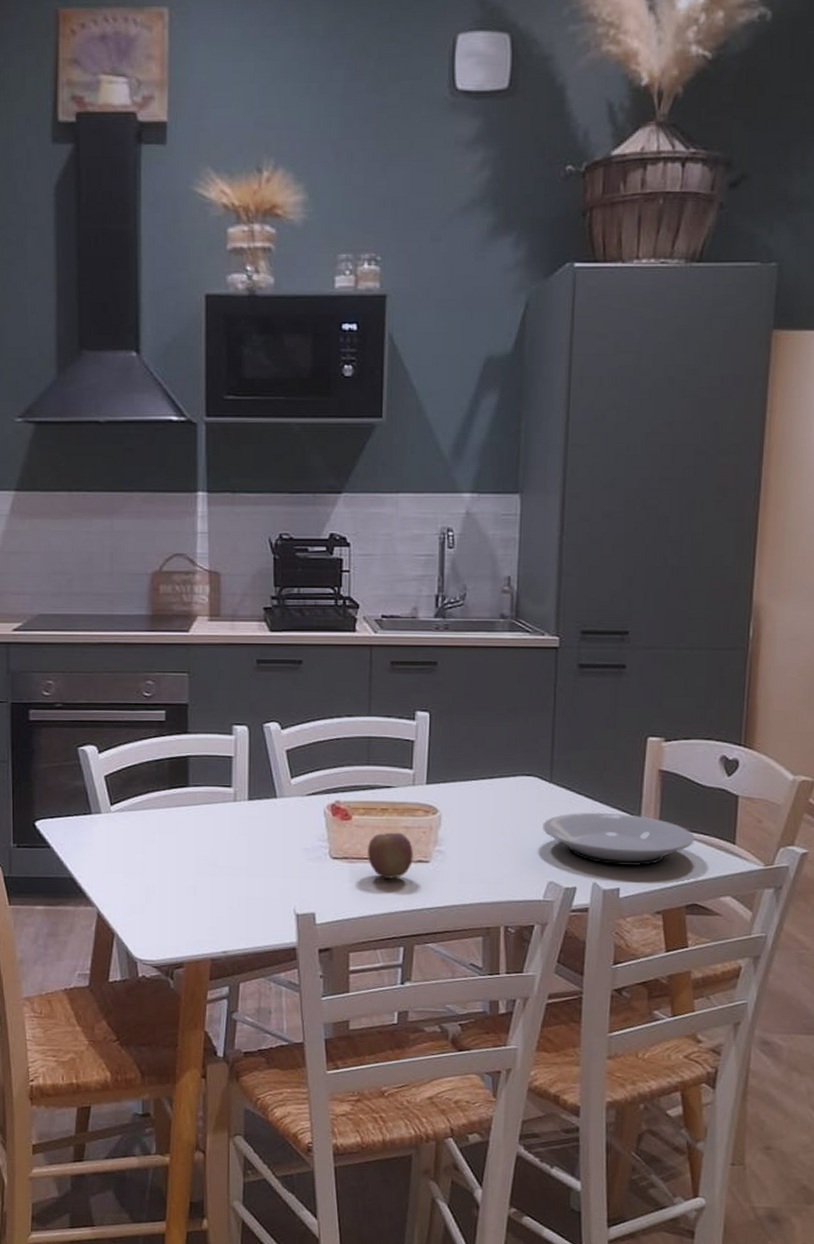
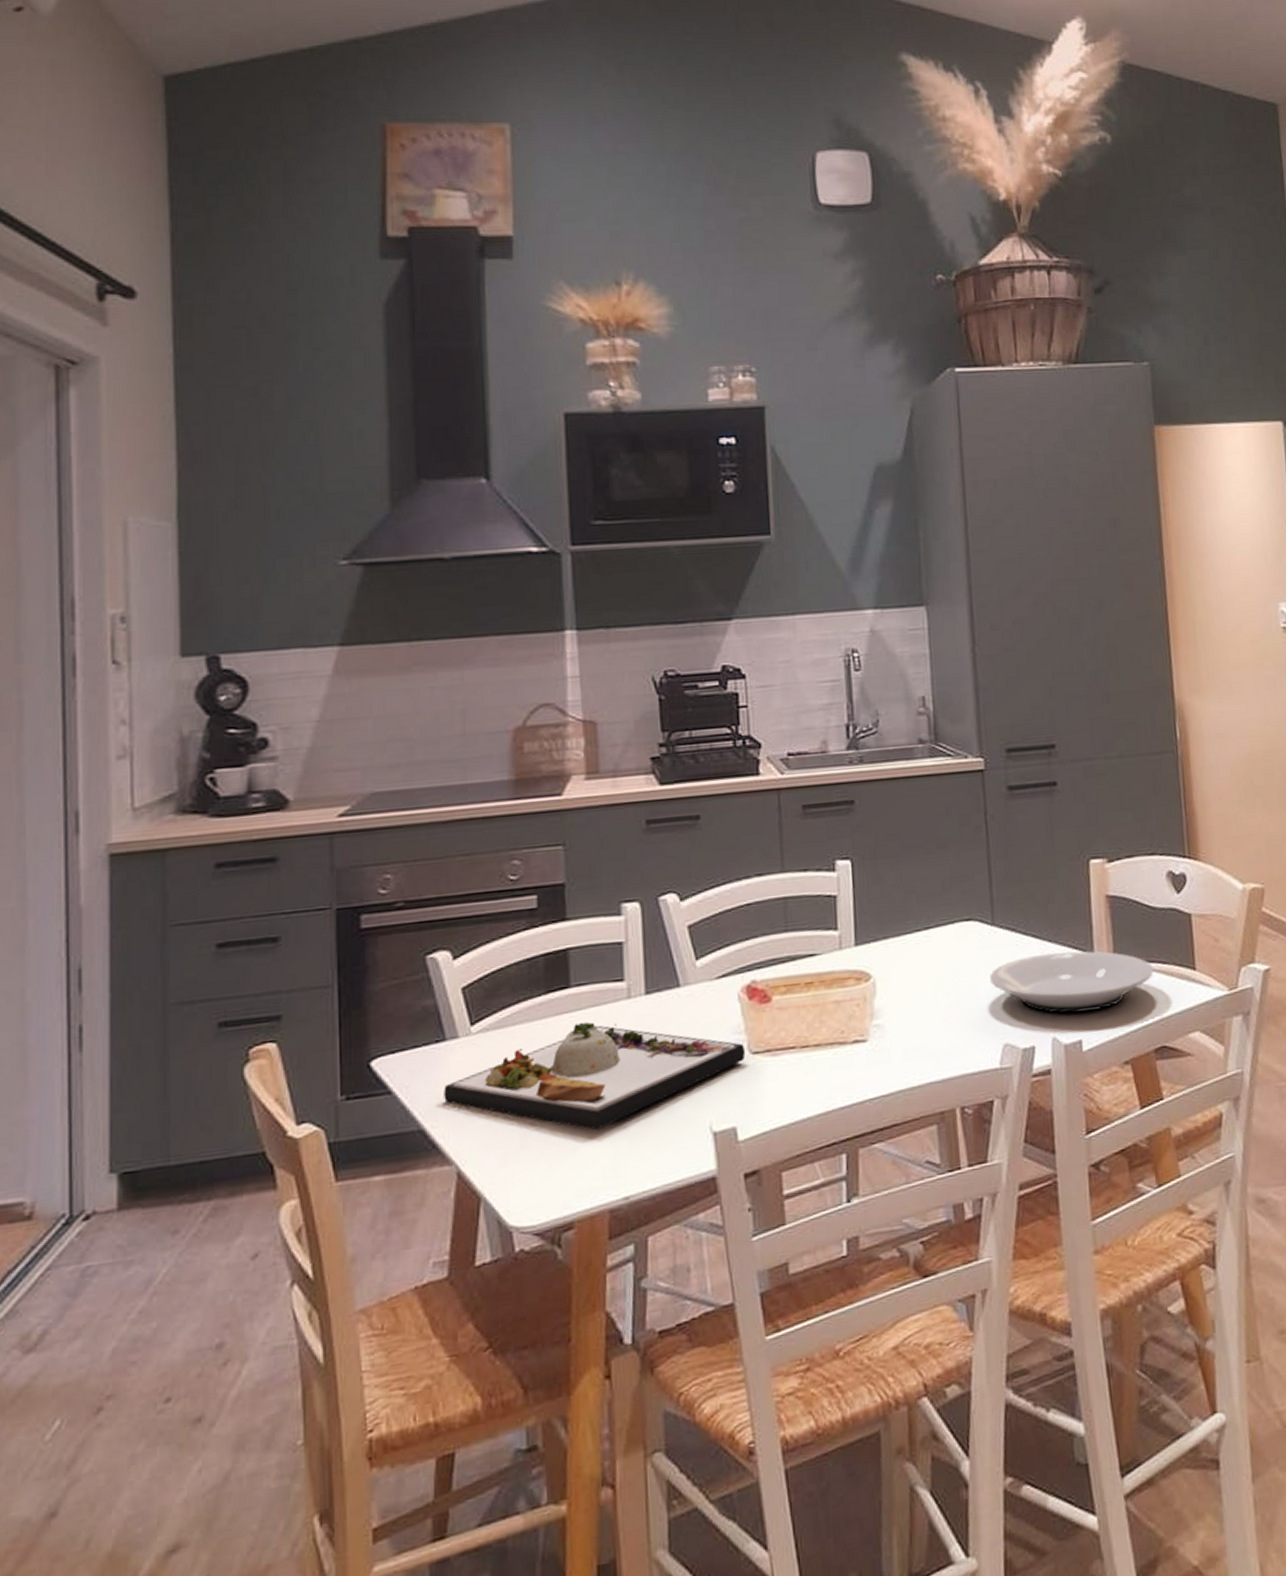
dinner plate: none [89,814,327,898] -> present [444,1022,746,1130]
fruit: present [368,832,413,879] -> none [793,1009,848,1069]

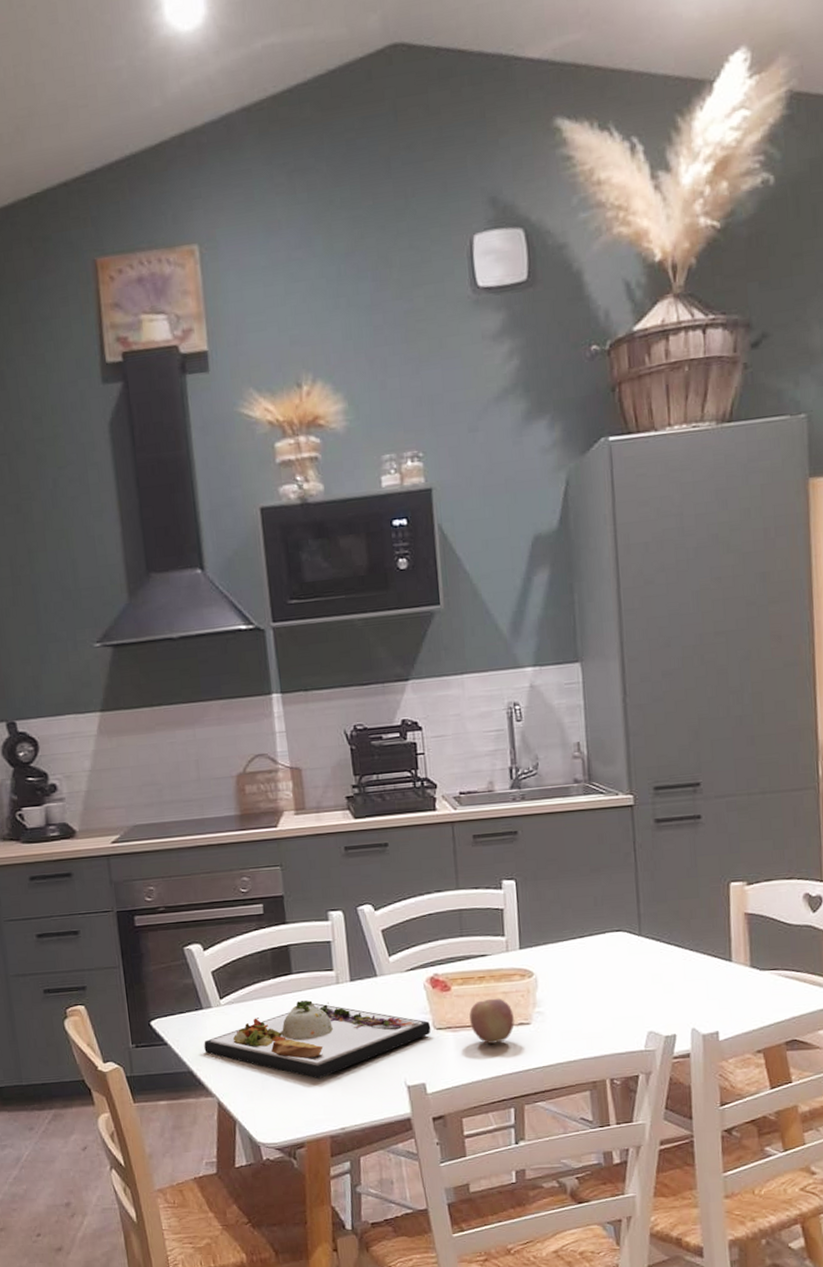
fruit: none [793,1009,848,1069] -> present [469,998,514,1044]
plate: present [990,951,1154,1014] -> none [637,959,787,1010]

